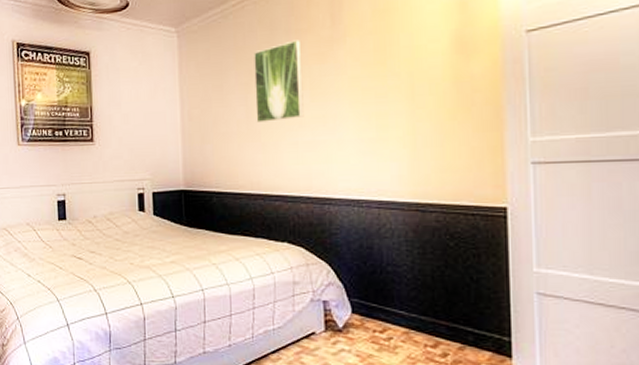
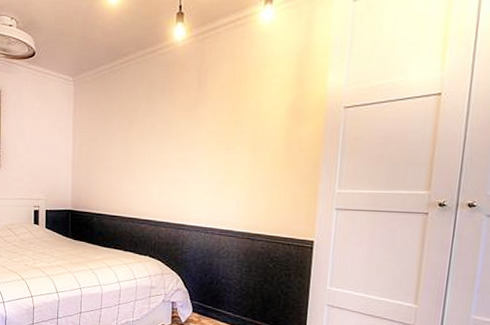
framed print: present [254,39,304,123] -> none [132,97,172,161]

